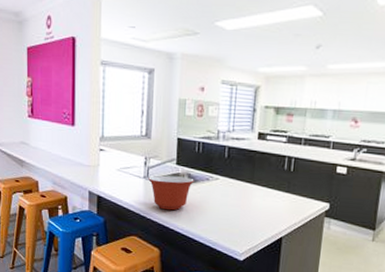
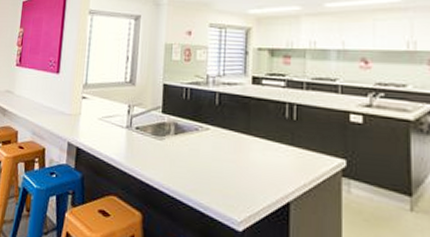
mixing bowl: present [148,175,194,211] -> none [131,125,182,166]

